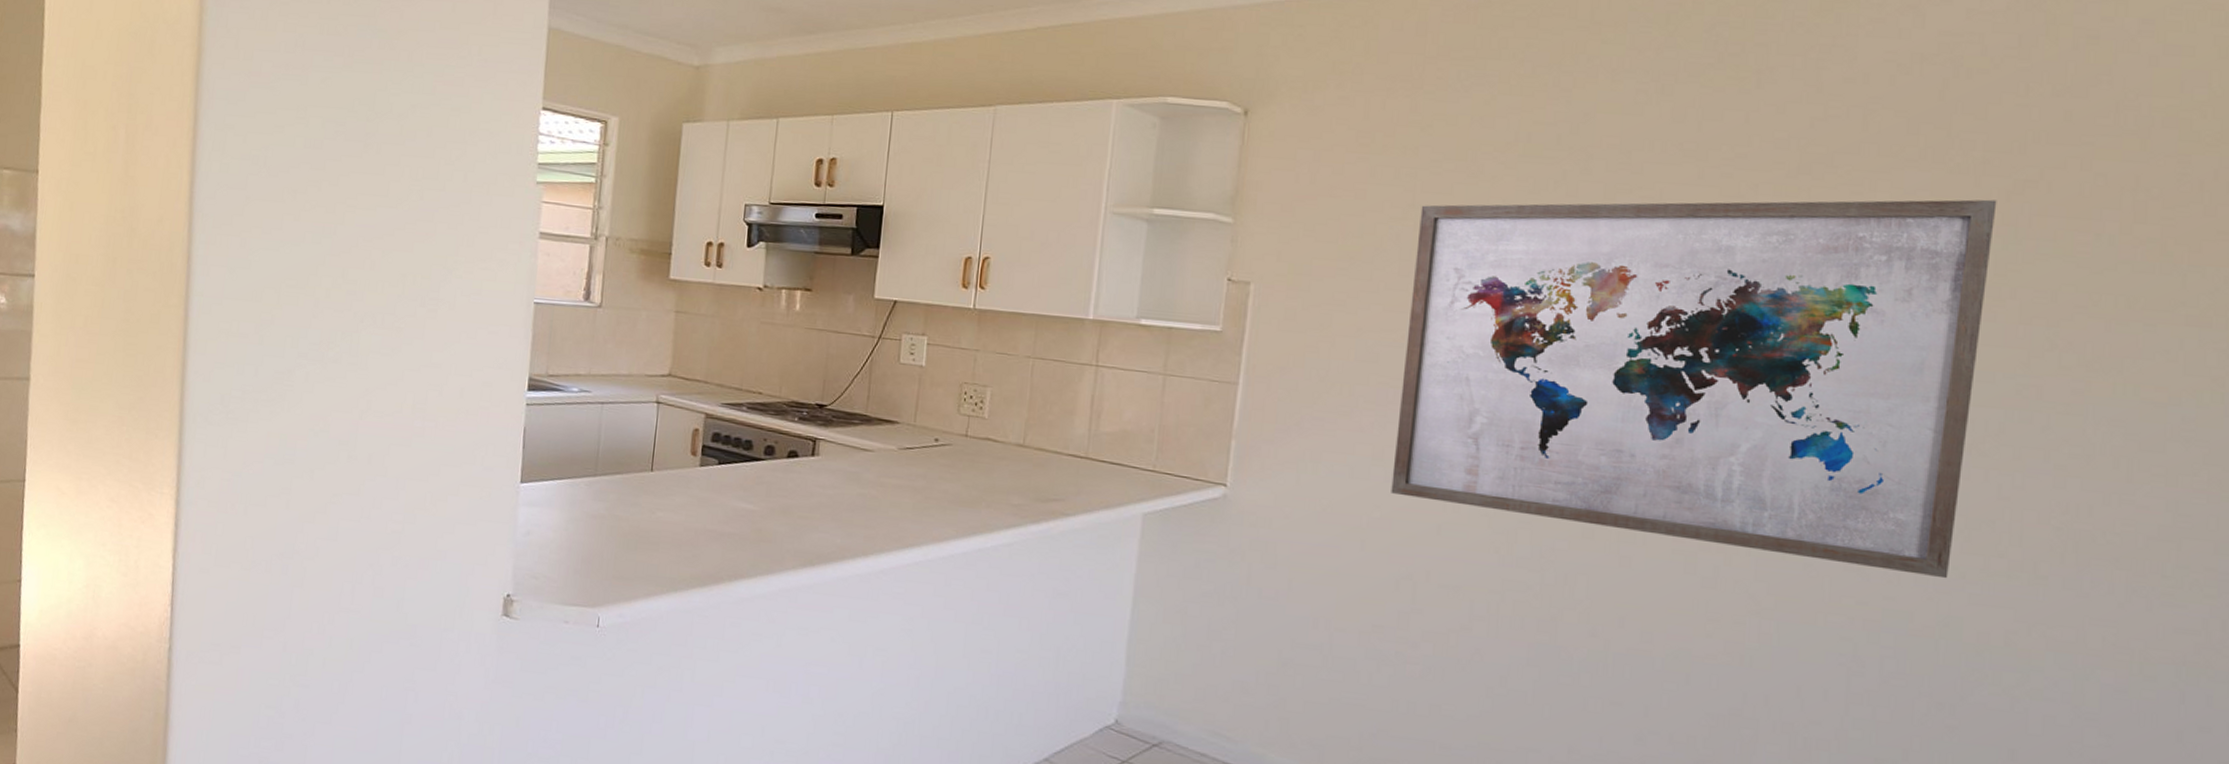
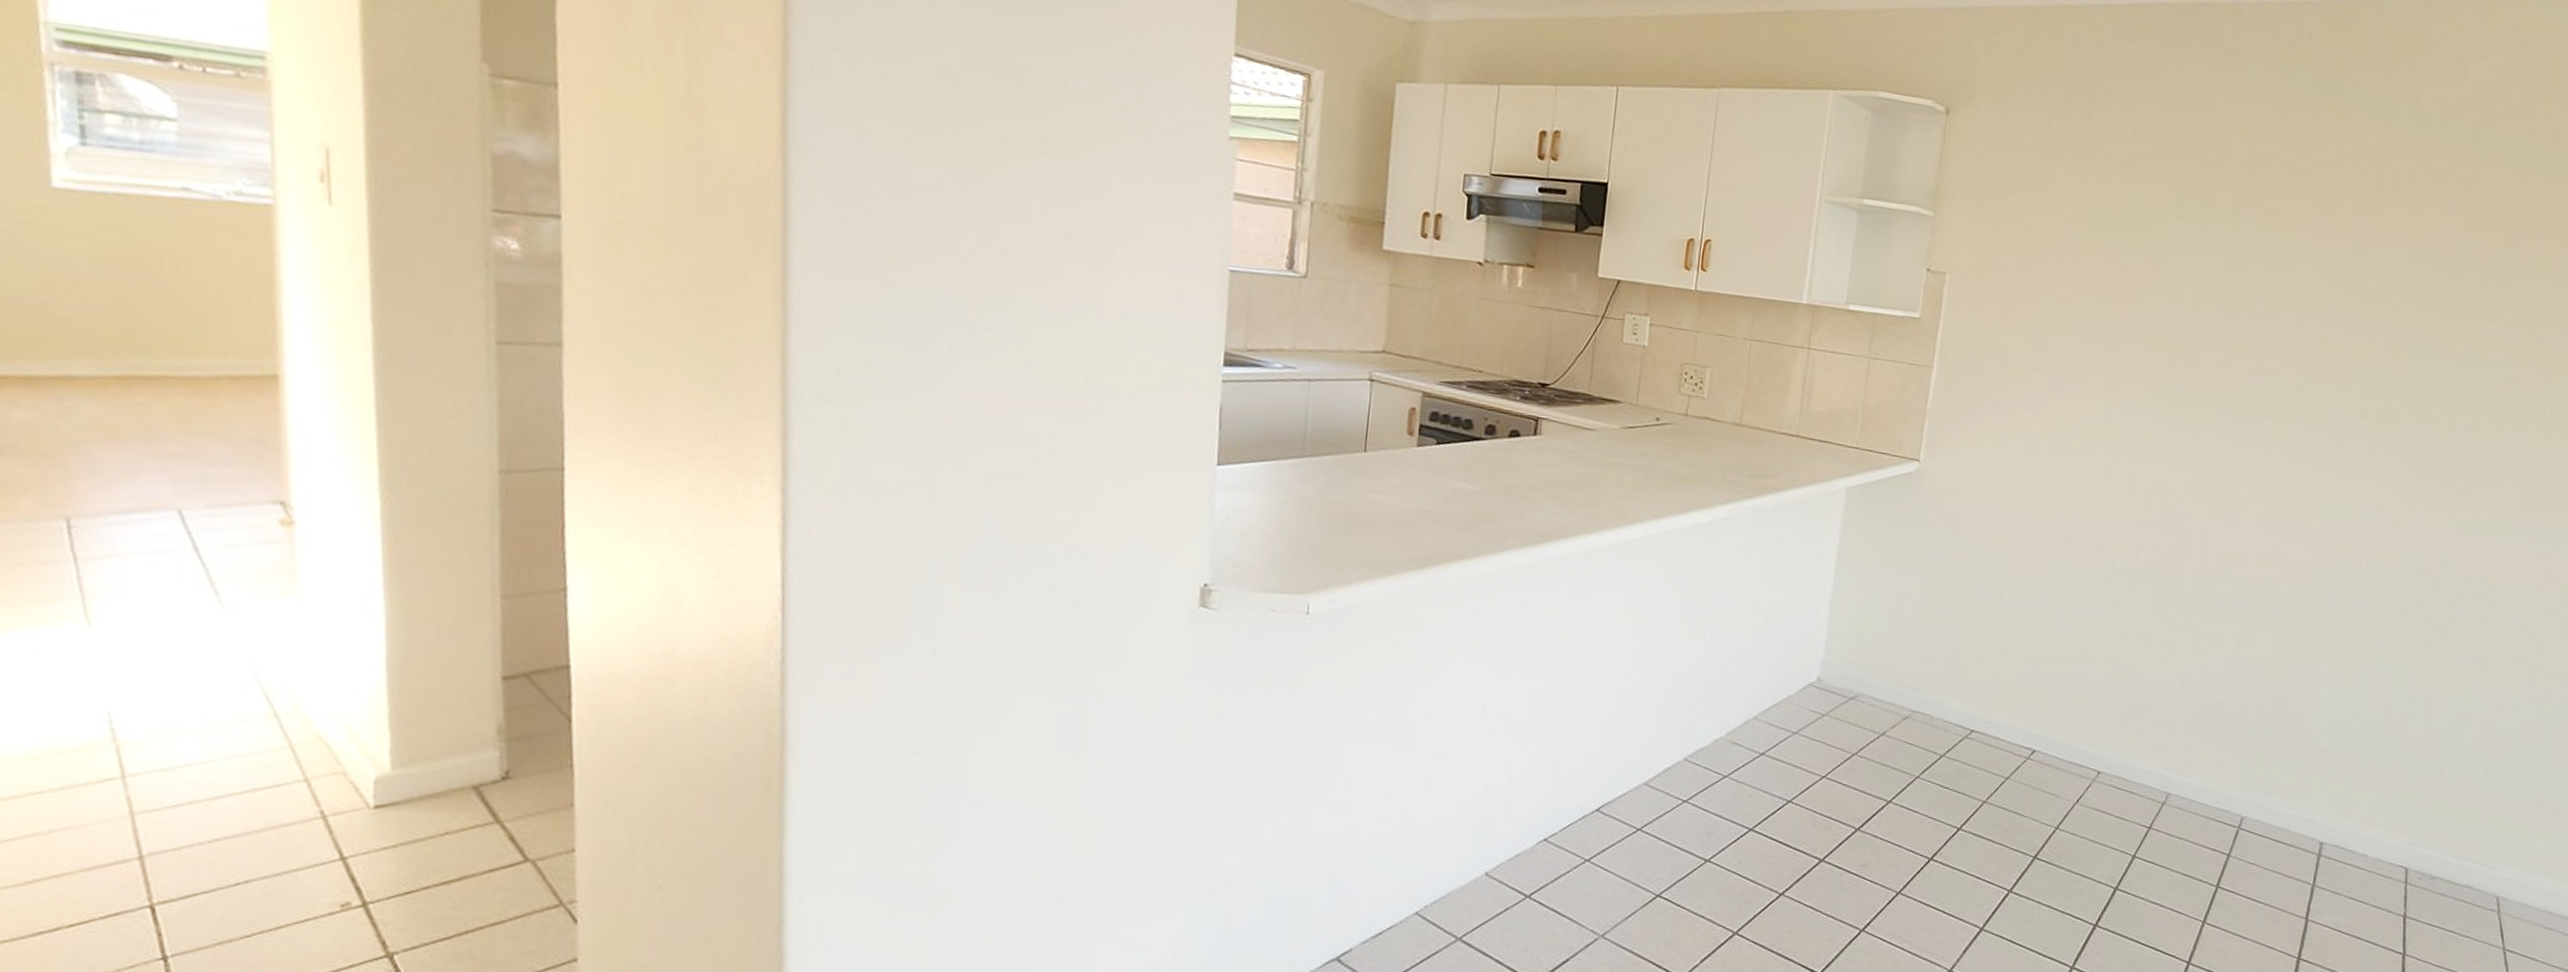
wall art: present [1391,199,1997,579] -> none [2055,207,2504,529]

